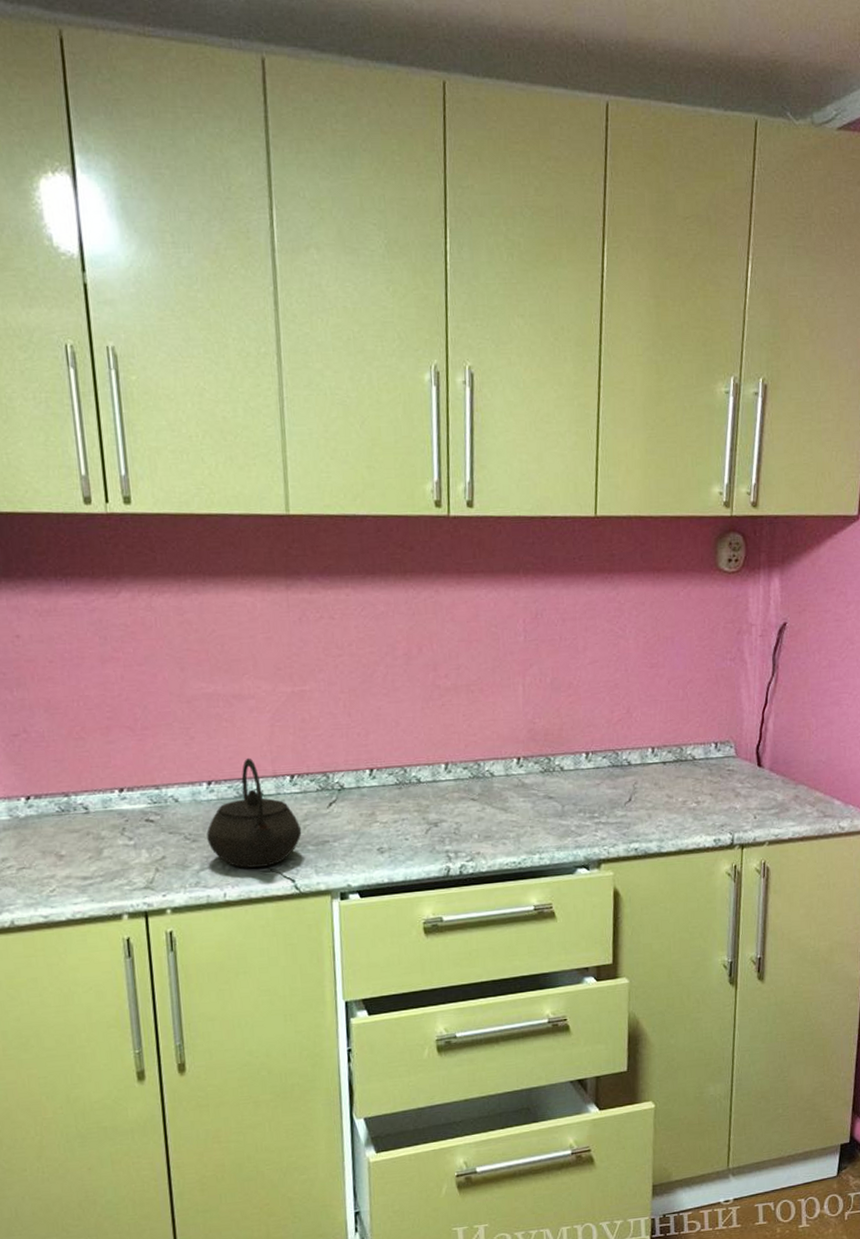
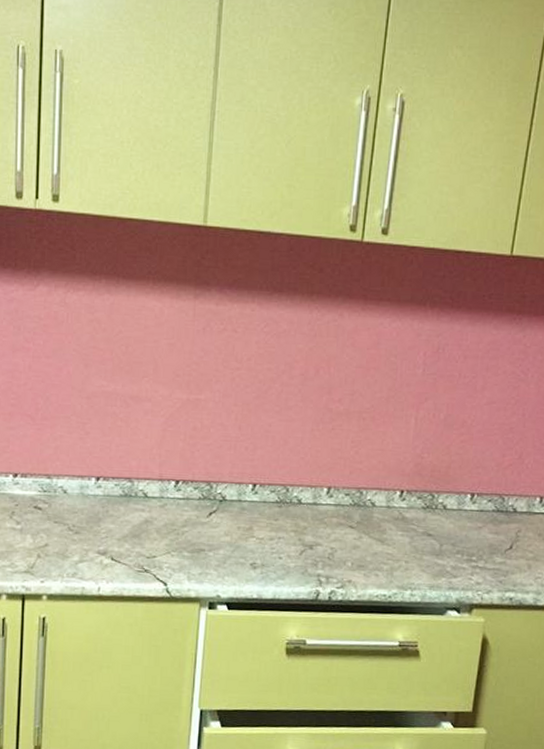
kettle: present [207,757,302,868] -> none [89,458,180,567]

